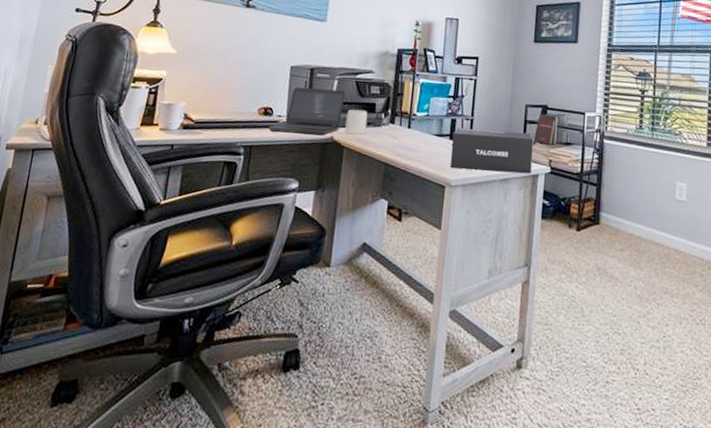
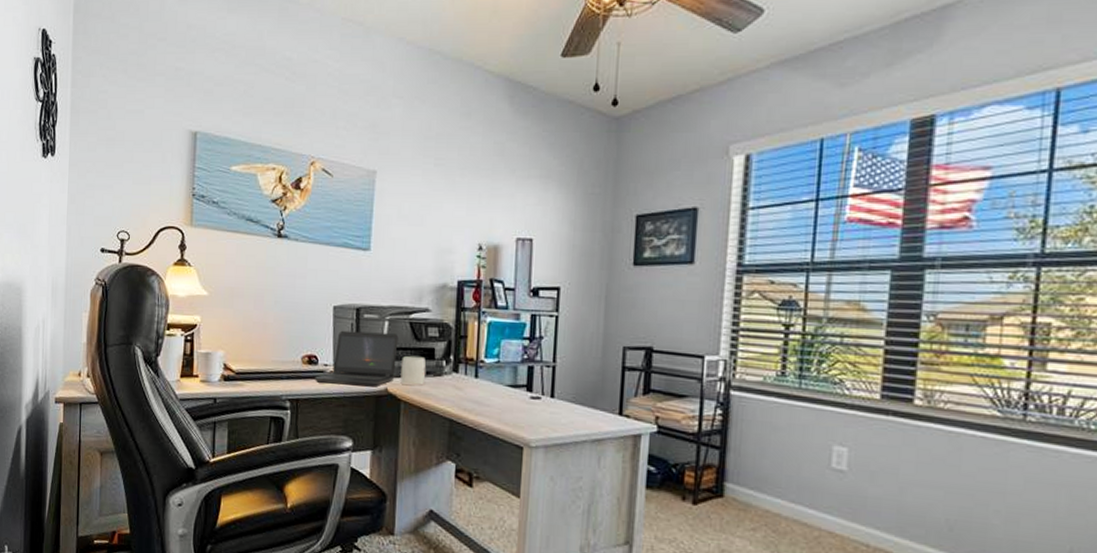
box: present [450,128,534,174] -> none [528,377,635,434]
books: present [534,113,571,145] -> none [635,356,685,398]

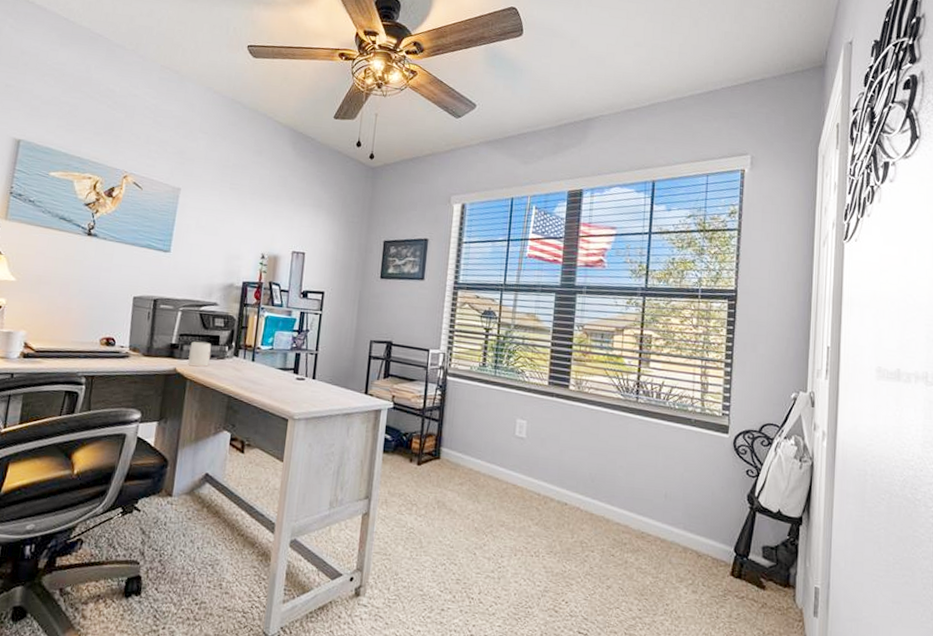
laptop computer: present [315,330,399,387] -> none [111,317,189,367]

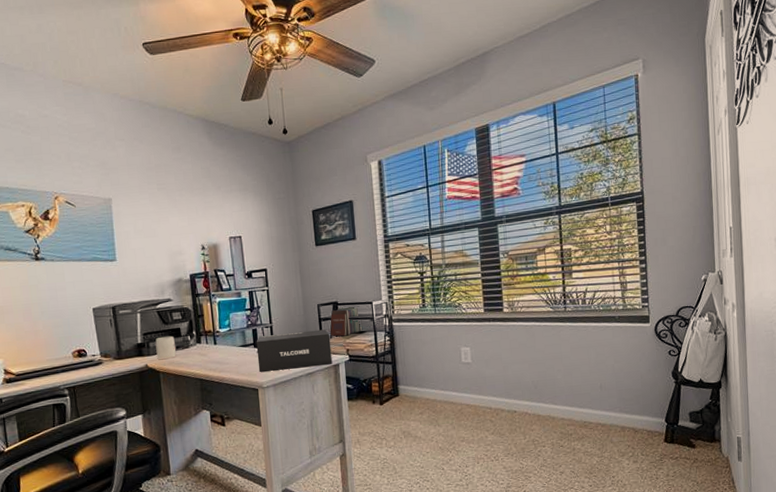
box: none [293,362,378,409] -> present [256,329,333,372]
books: none [377,349,415,381] -> present [330,306,363,337]

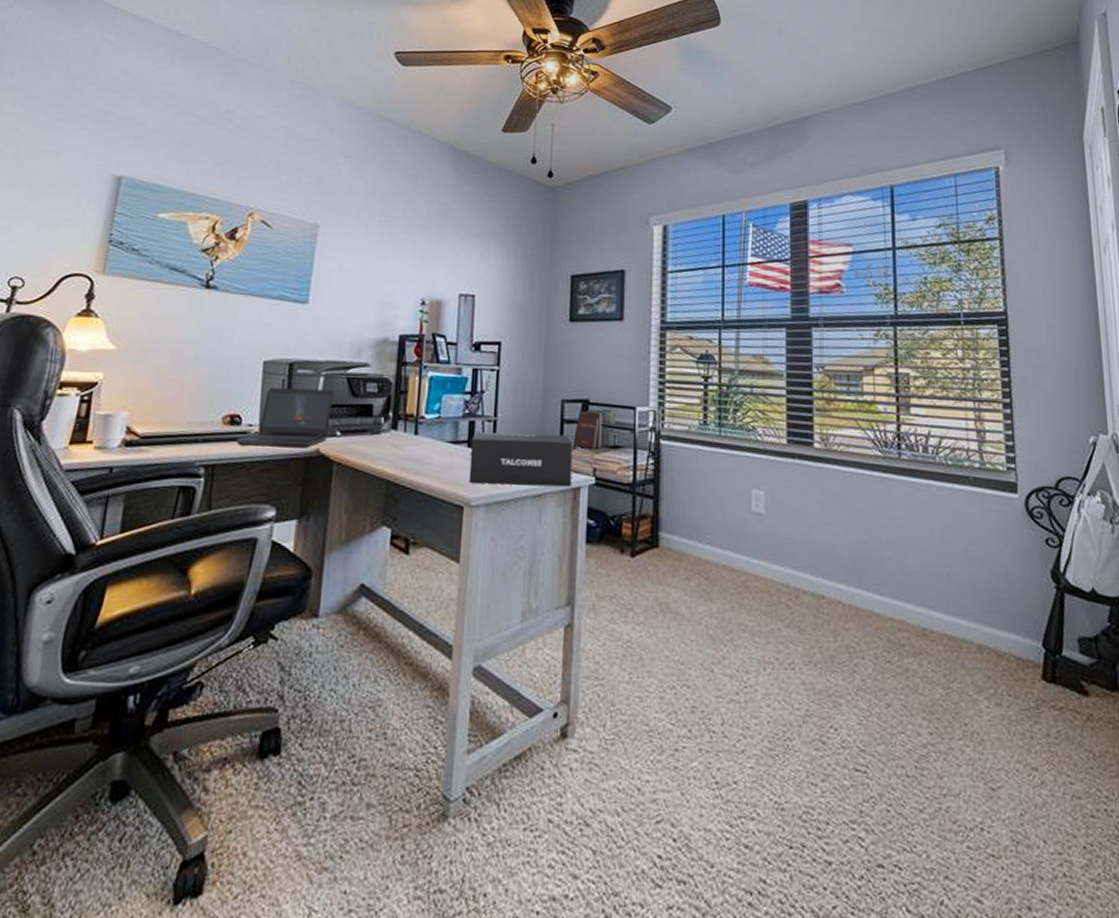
laptop computer: none [86,322,151,370] -> present [236,387,334,448]
mug: present [155,335,177,360] -> none [334,413,364,446]

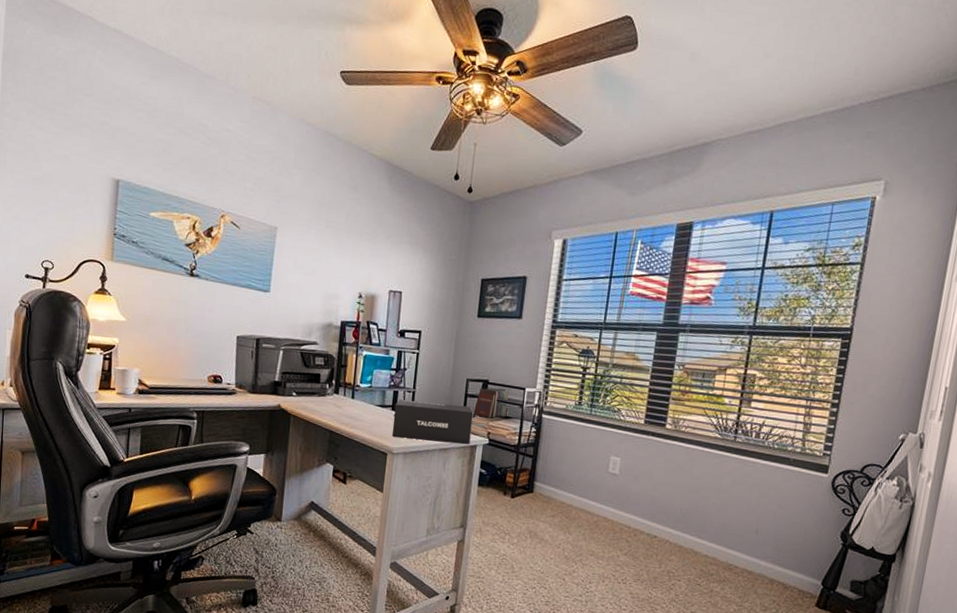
laptop computer: present [236,387,334,448] -> none [219,356,291,404]

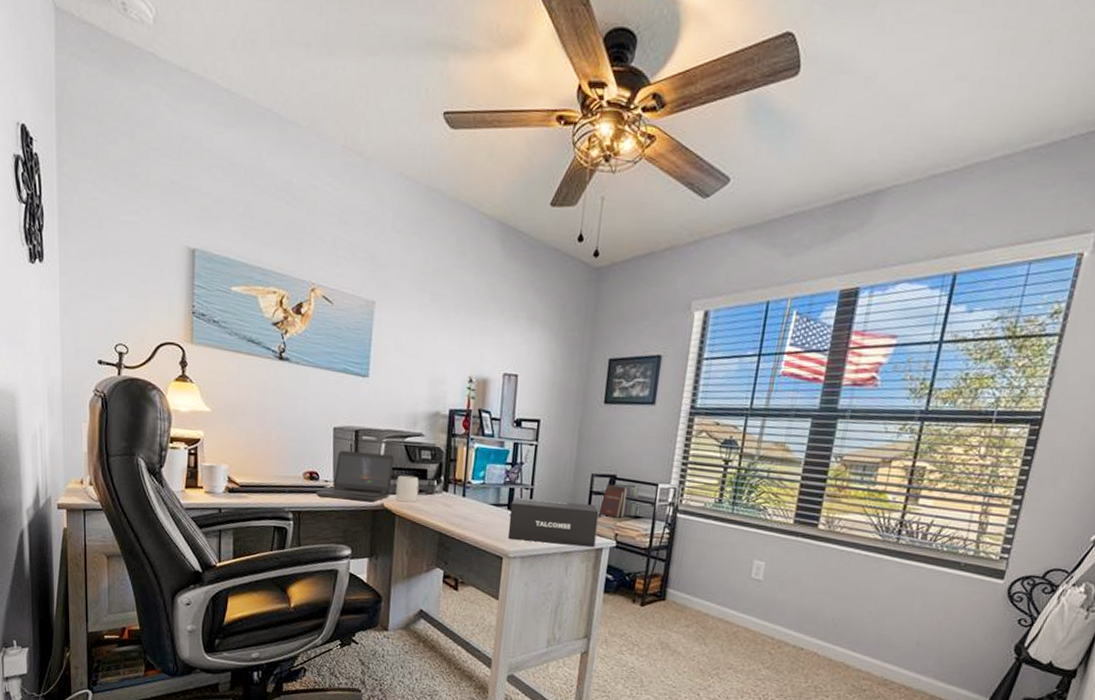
laptop computer: none [219,356,291,404] -> present [316,450,394,503]
mug: none [291,379,313,404] -> present [395,475,420,503]

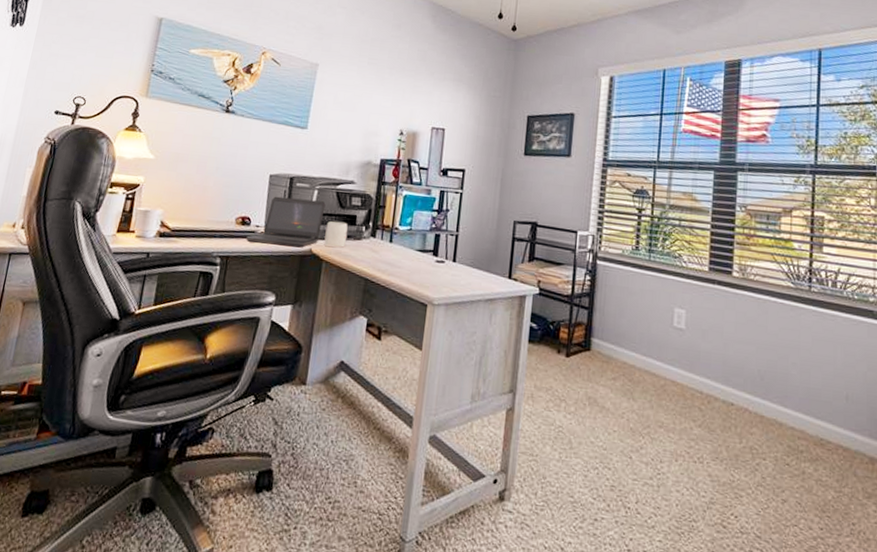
box: present [507,497,599,548] -> none [432,243,522,295]
books: present [599,483,642,518] -> none [522,230,562,265]

